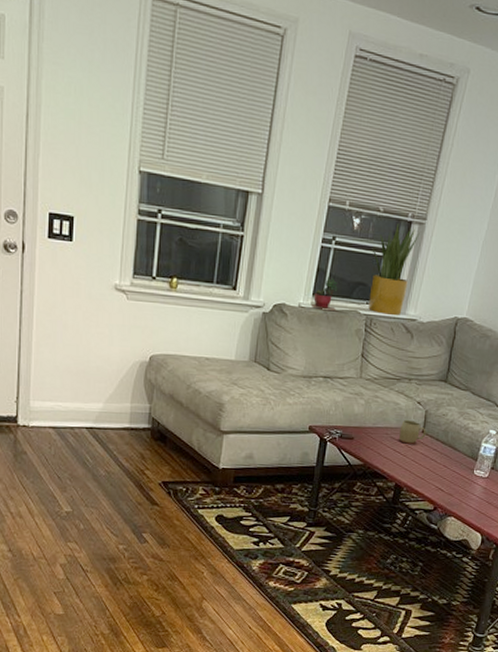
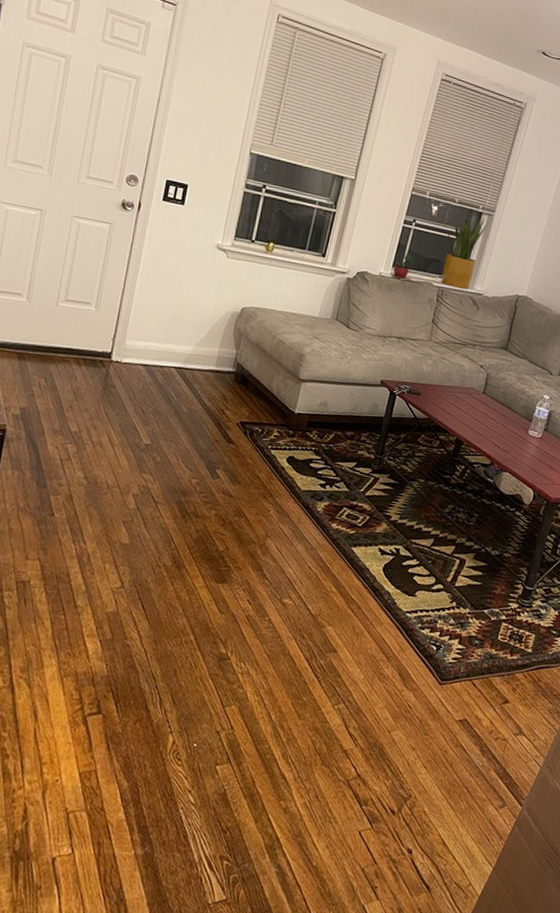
mug: present [398,420,426,444] -> none [461,381,487,403]

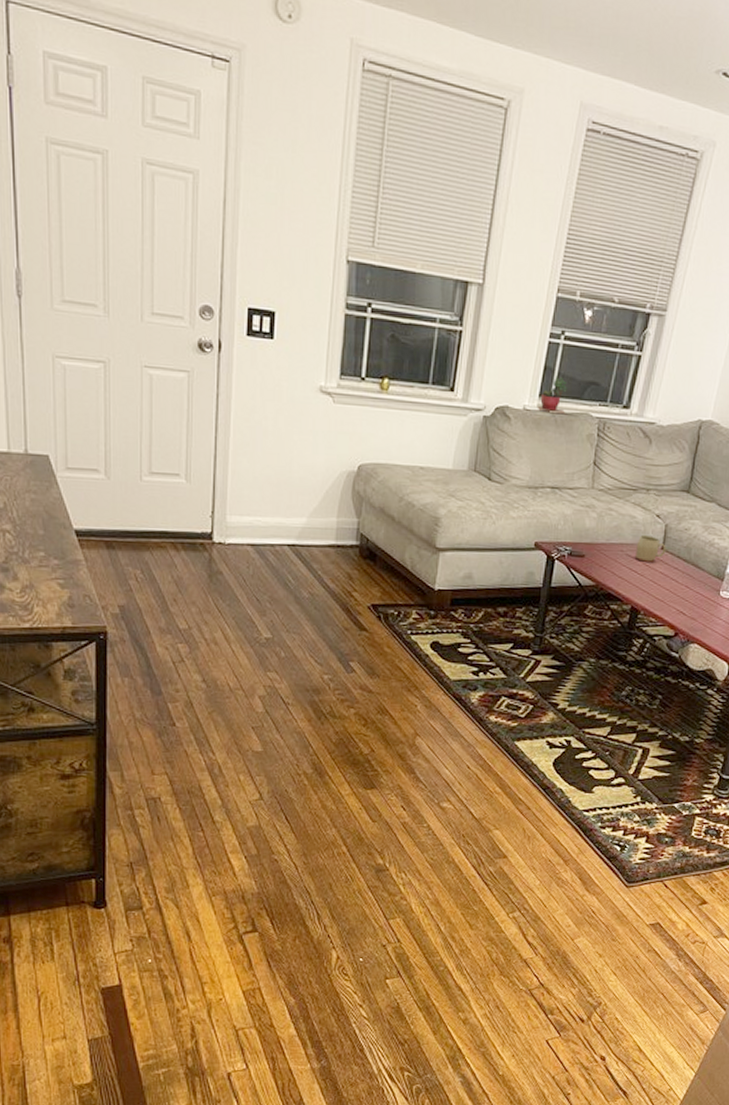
planter: present [441,213,489,290] -> none [601,315,660,419]
mug: none [461,381,487,403] -> present [634,535,666,562]

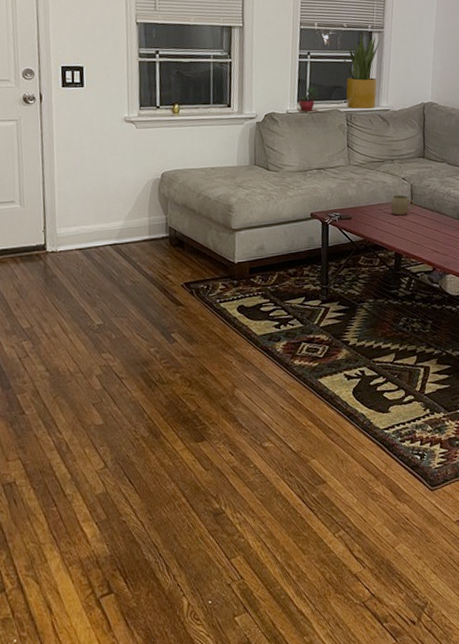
planter: none [601,315,660,419] -> present [341,34,381,110]

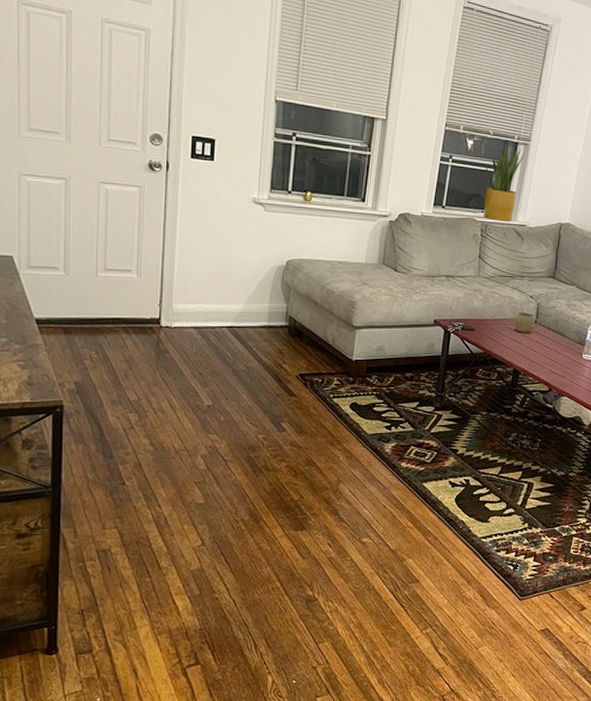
succulent plant: present [297,85,320,113] -> none [432,189,457,220]

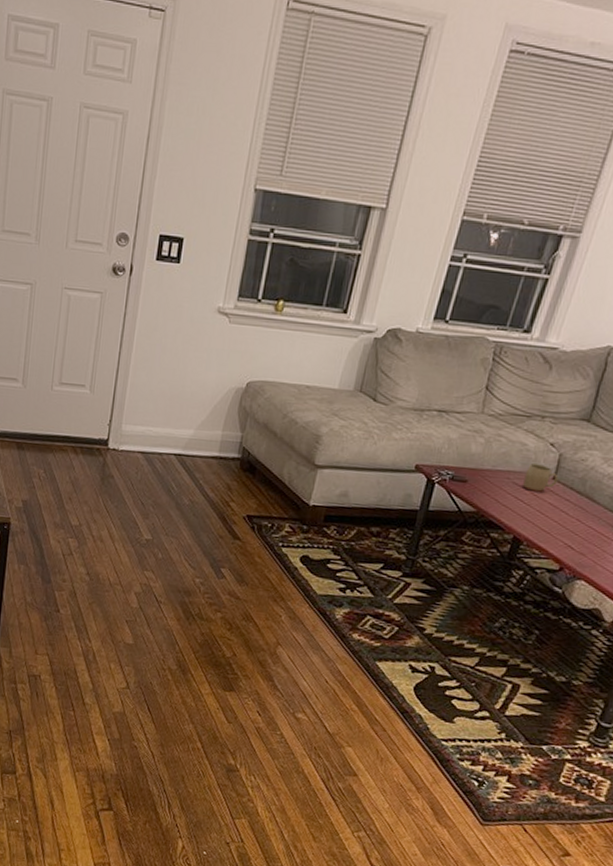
planter: present [483,144,525,223] -> none [499,238,572,344]

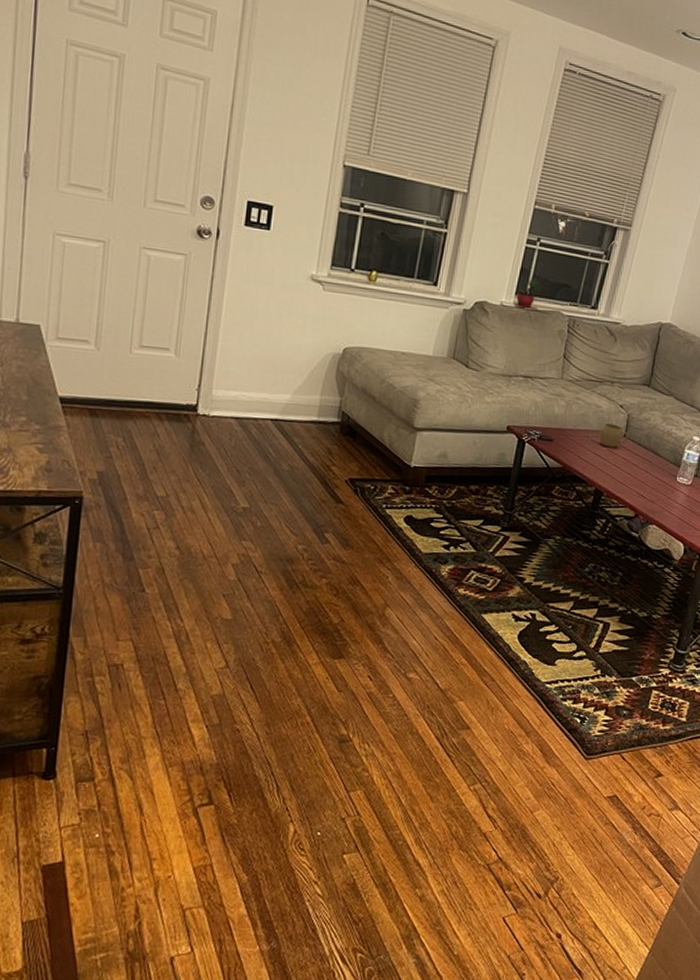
succulent plant: none [430,299,466,338] -> present [513,277,543,312]

